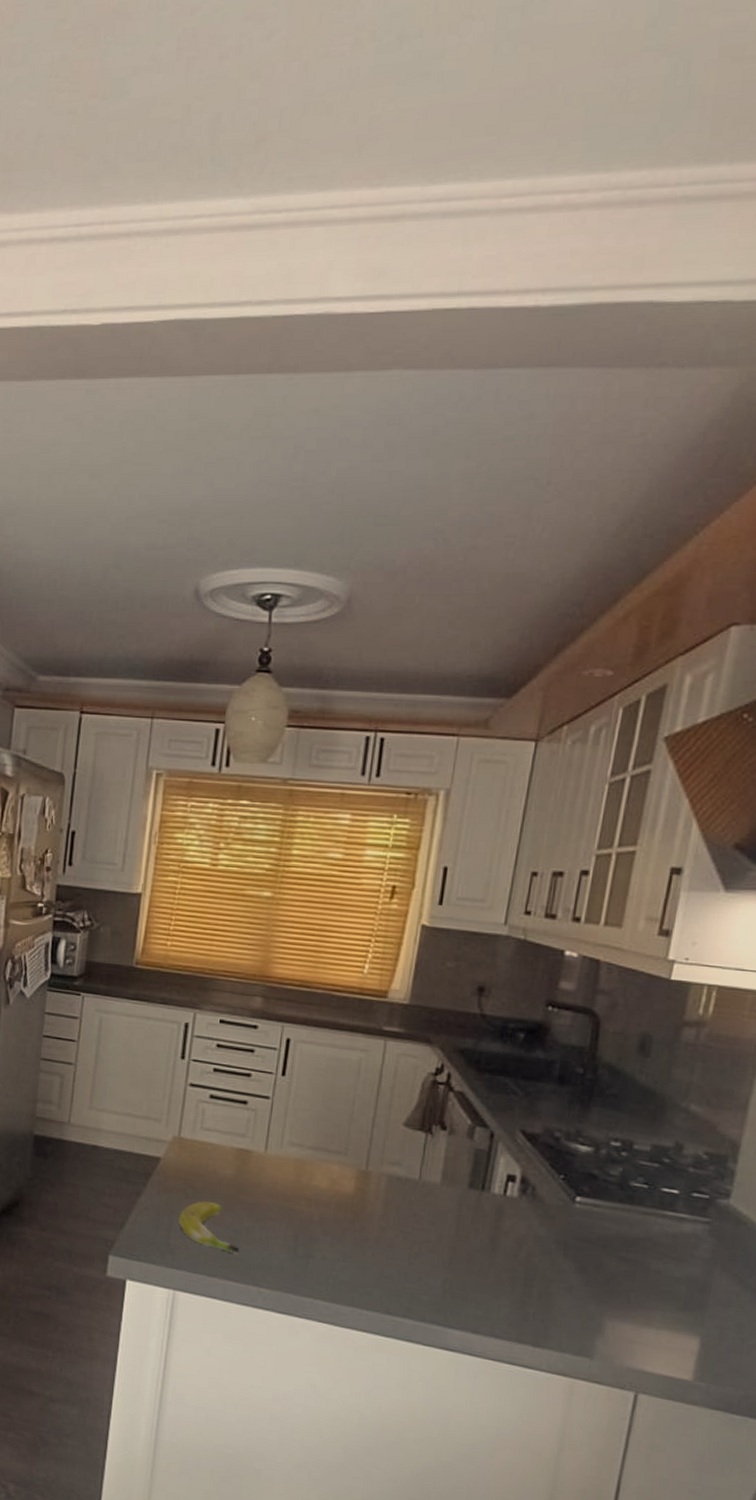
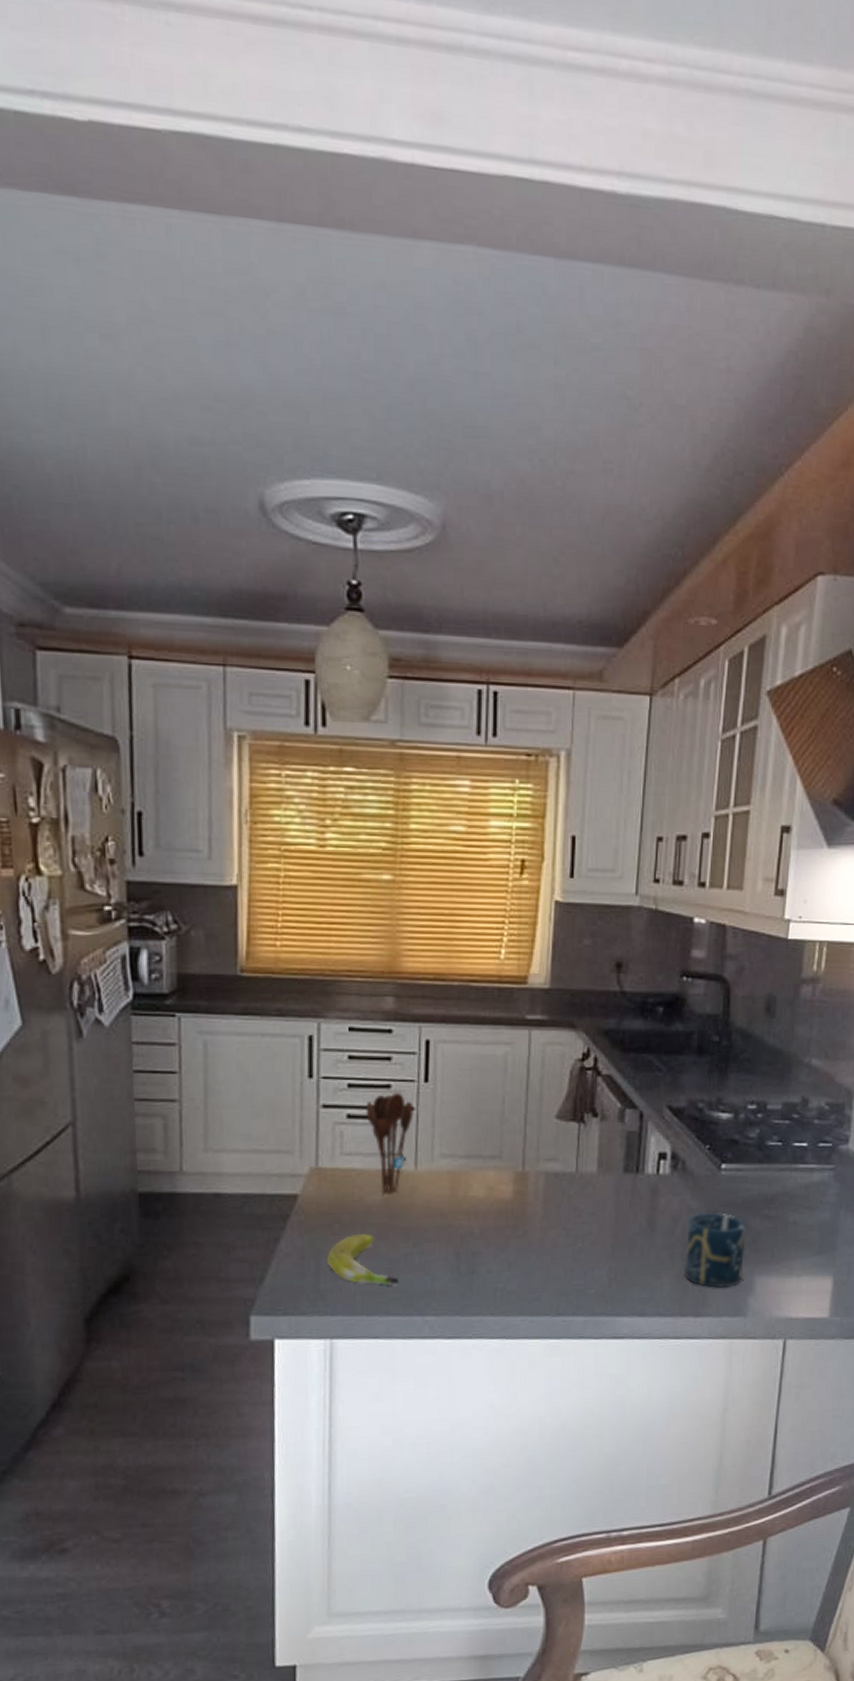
utensil holder: none [226,1081,270,1172] -> present [365,1092,414,1196]
cup: none [524,1242,601,1325] -> present [683,1212,748,1288]

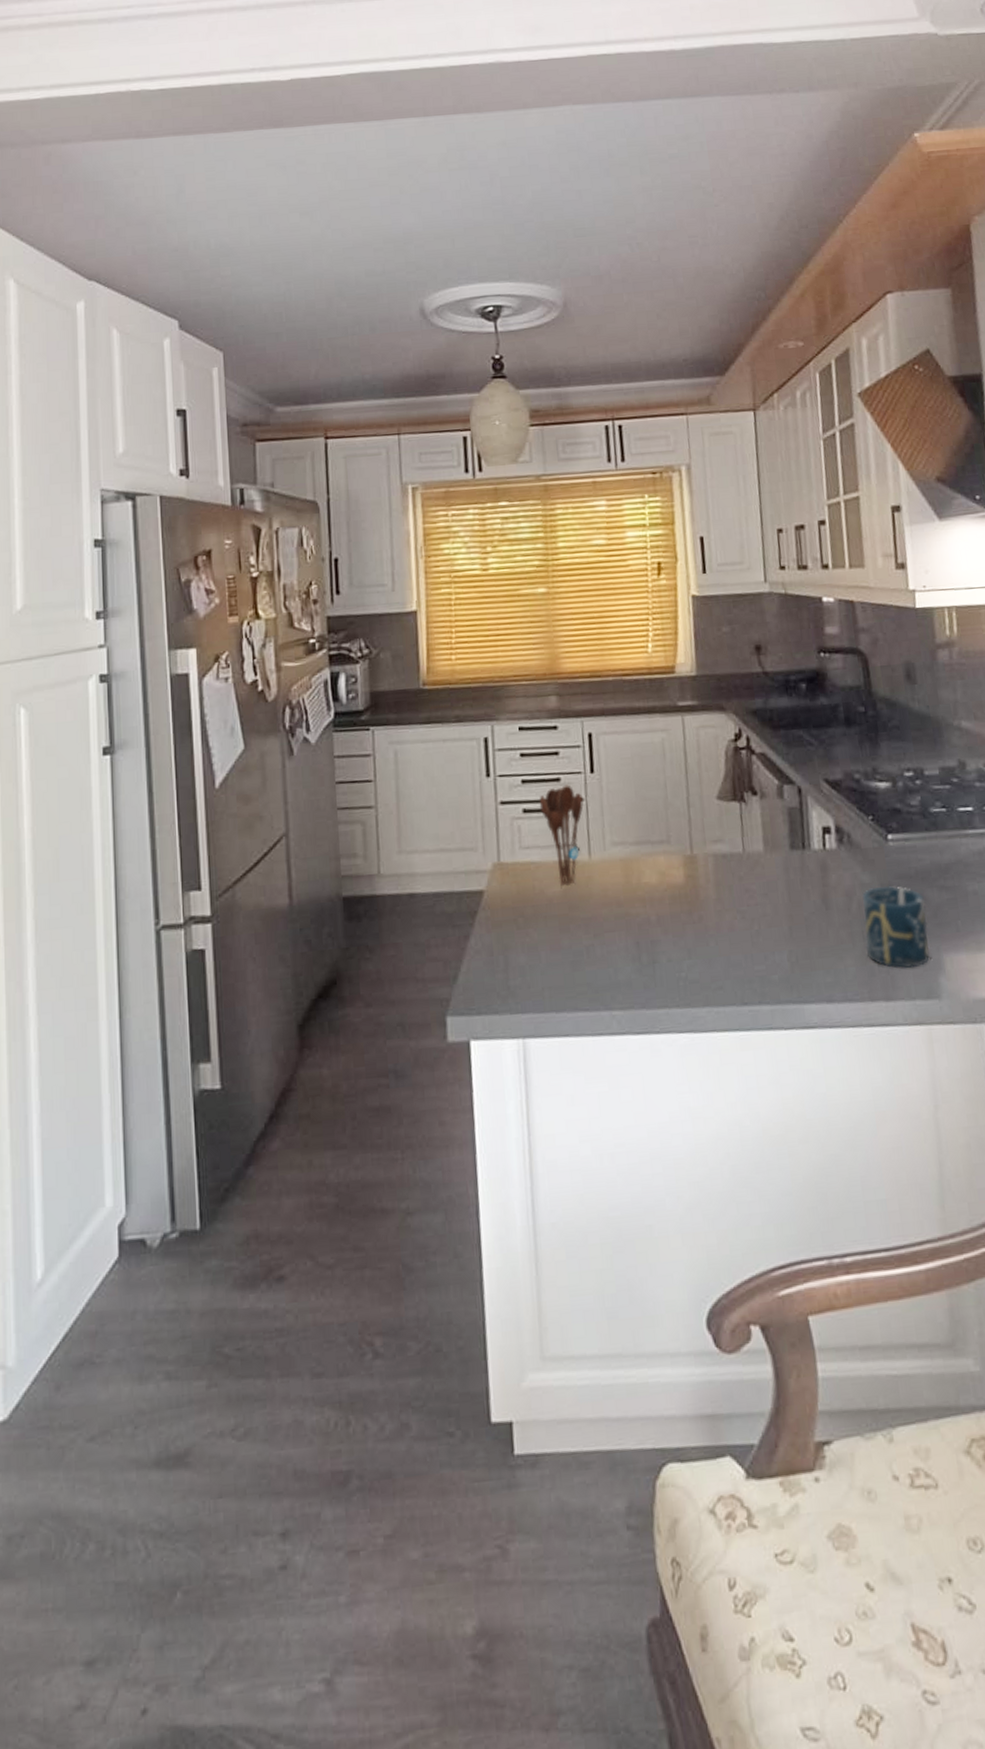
banana: present [327,1233,398,1286] -> none [514,926,583,979]

